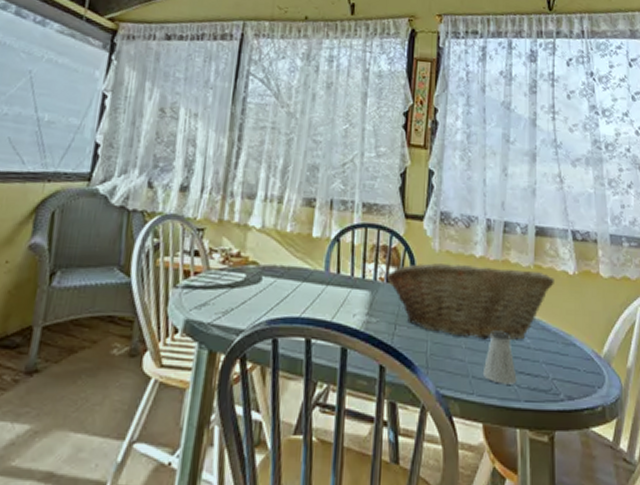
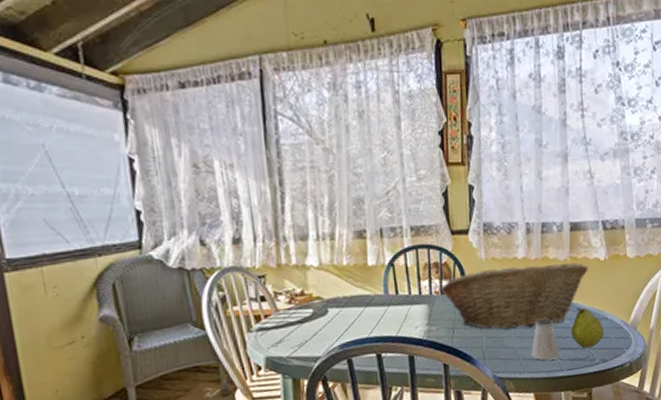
fruit: none [532,325,572,378] -> present [571,307,604,349]

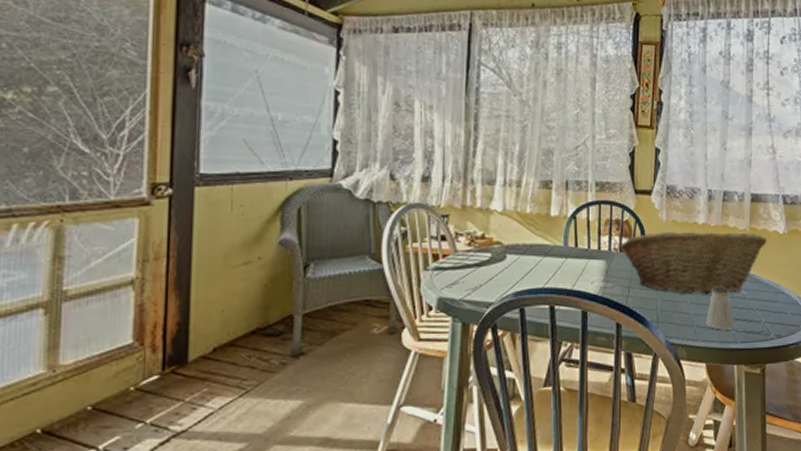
fruit: present [571,307,604,349] -> none [747,278,781,322]

